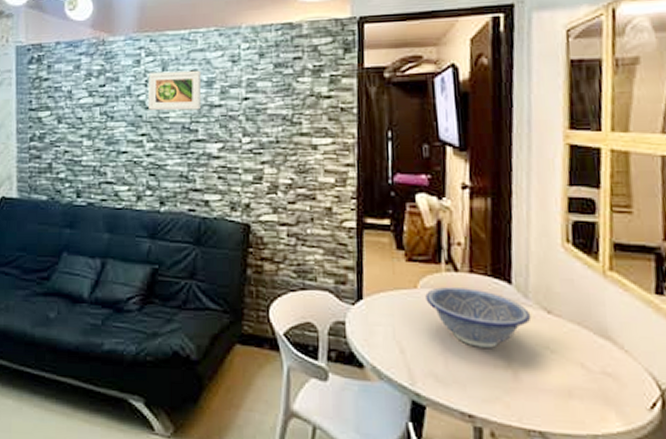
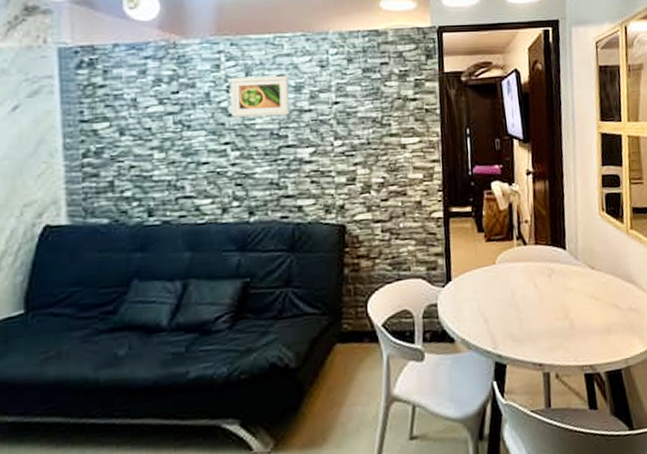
decorative bowl: present [425,287,531,348] -> none [502,257,581,306]

